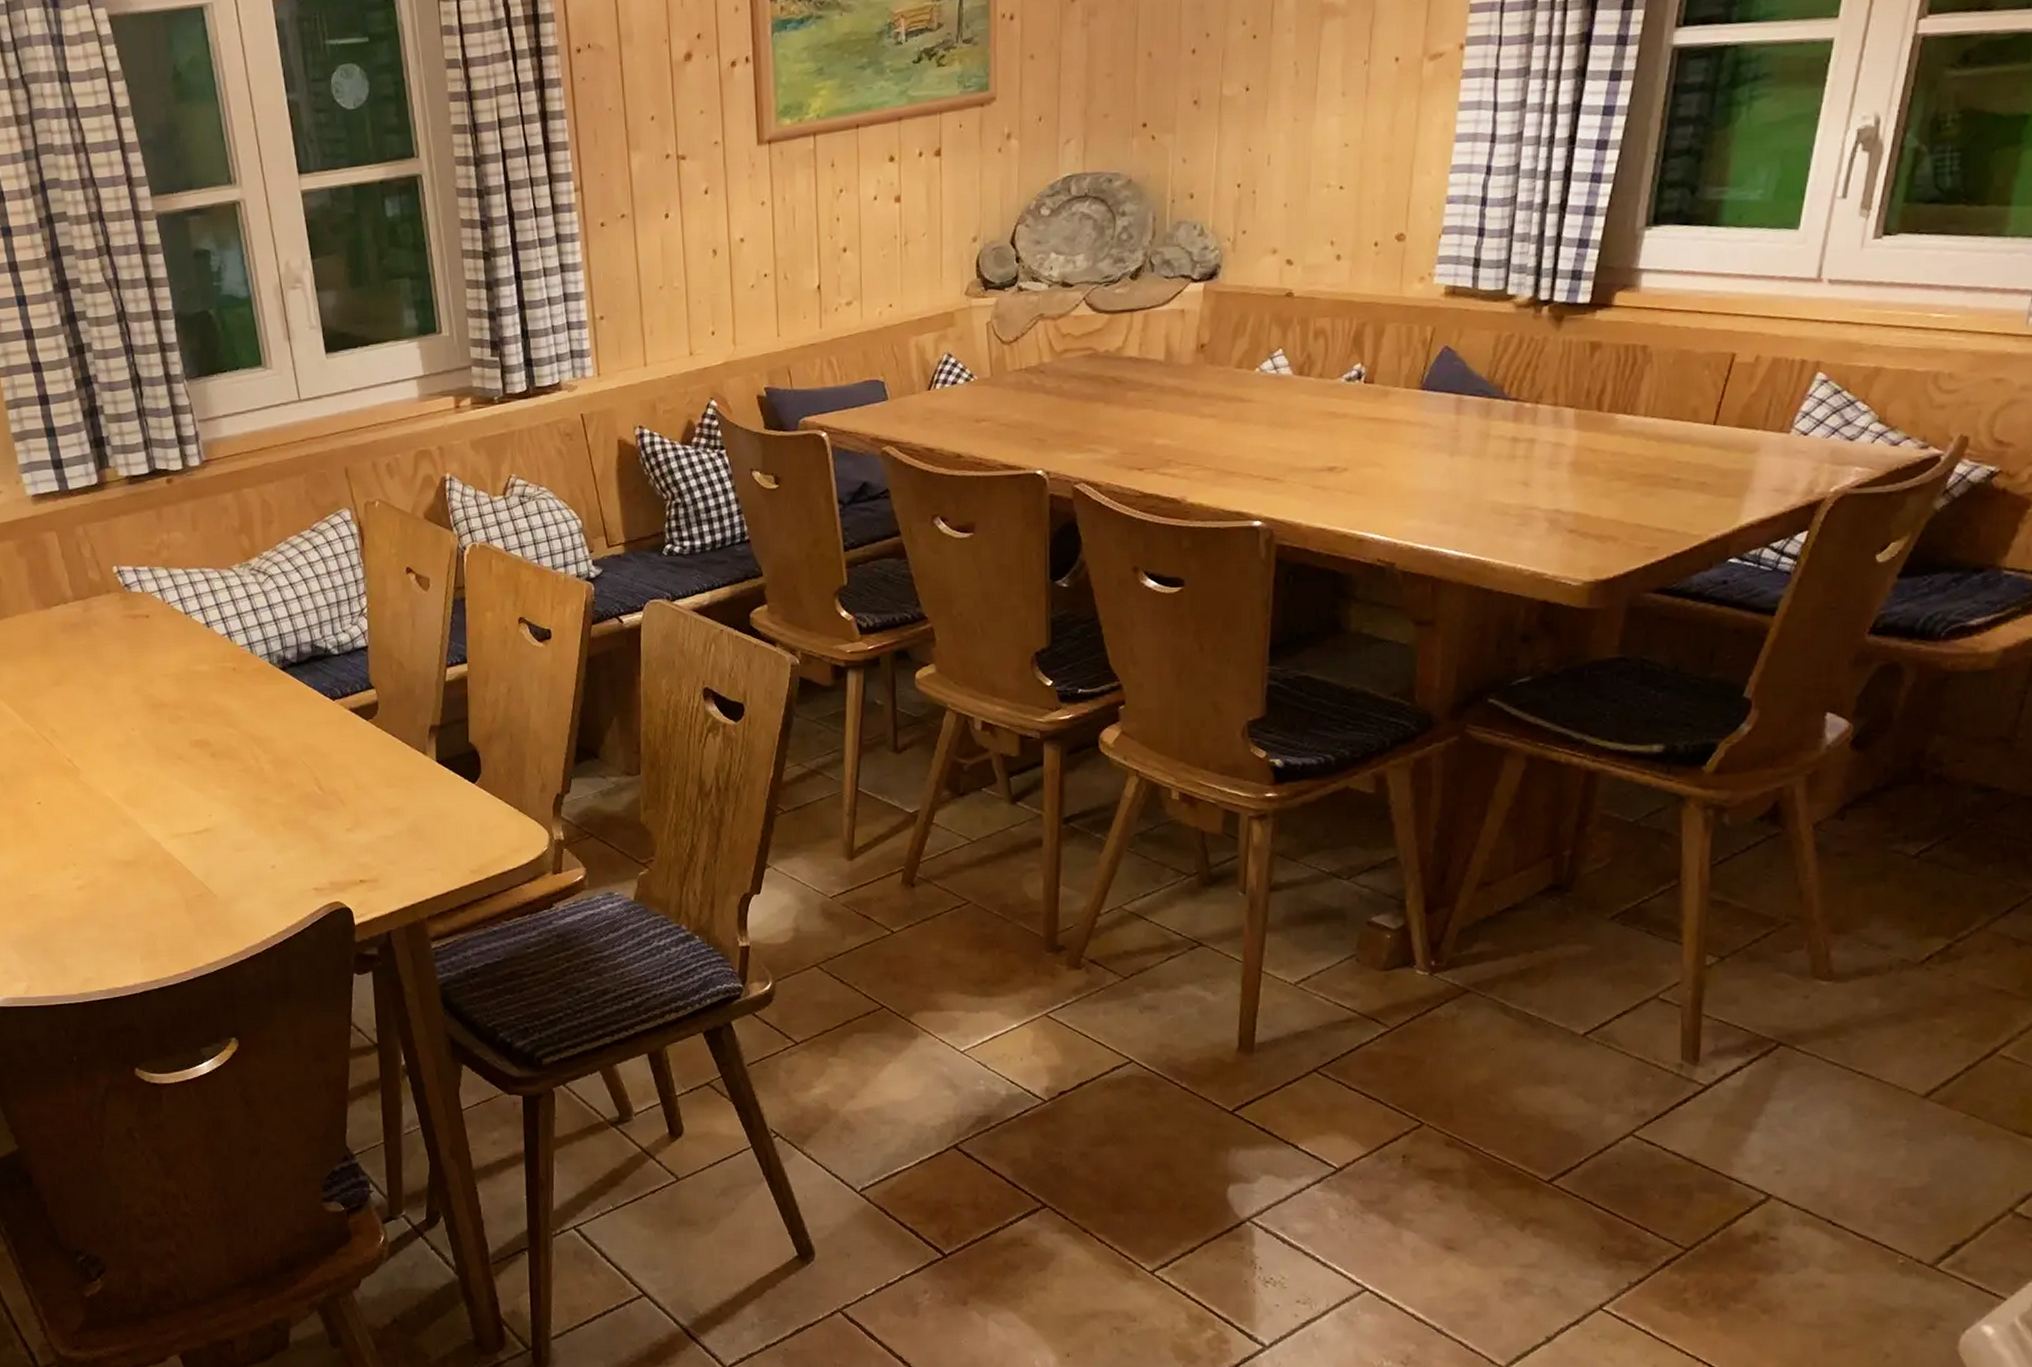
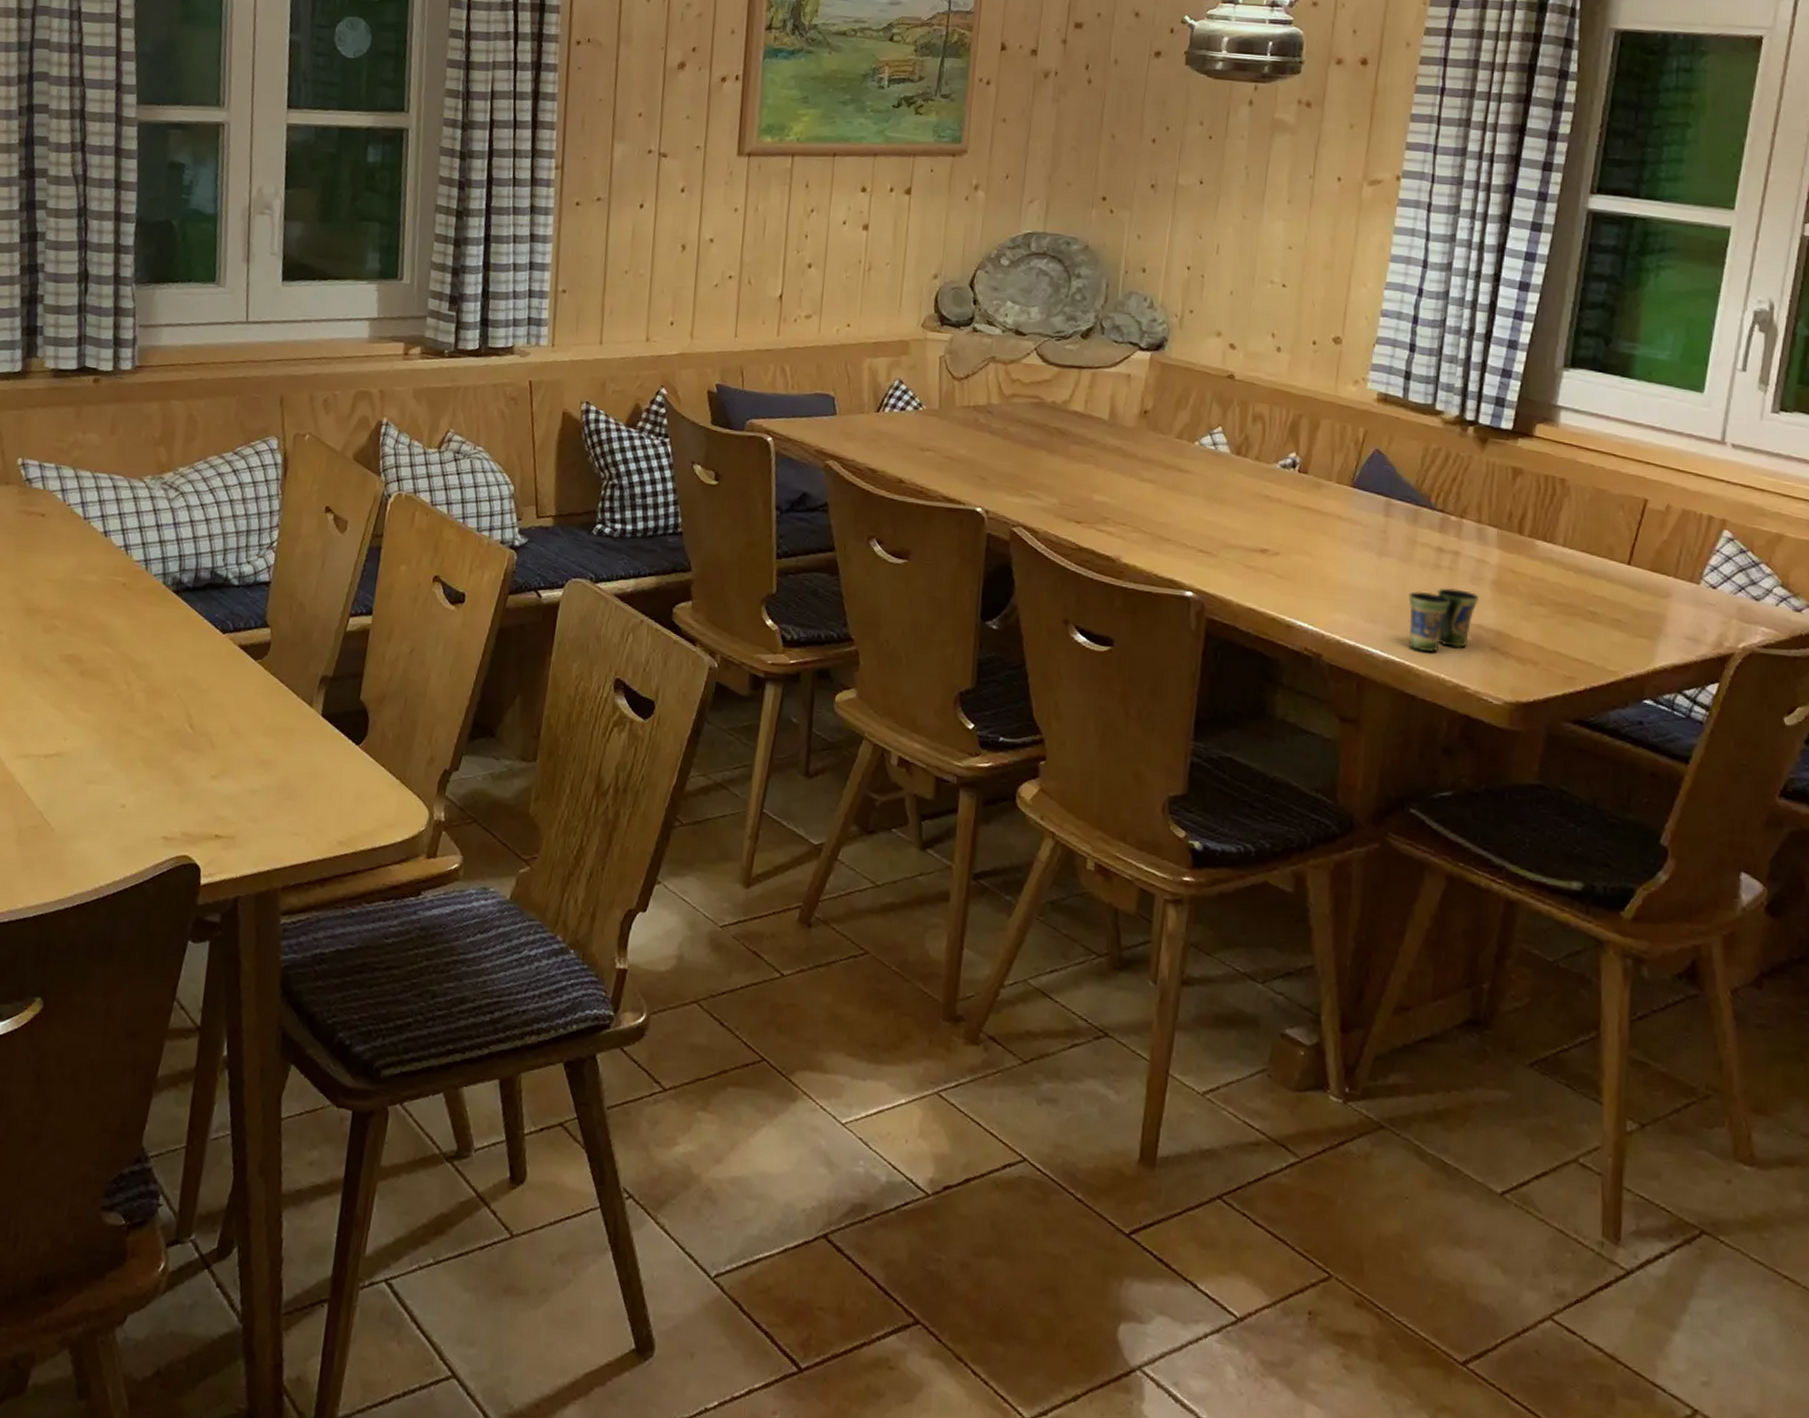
cup: none [1482,477,1556,545] -> present [1408,588,1479,653]

